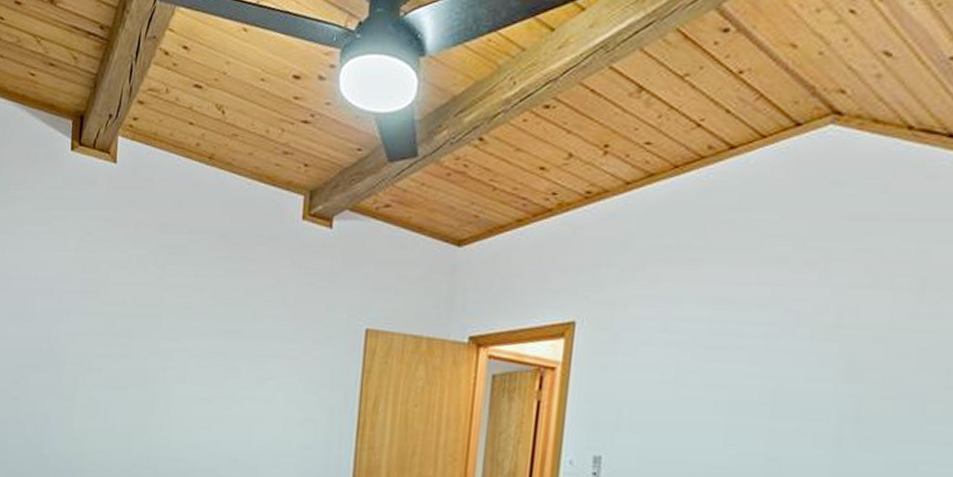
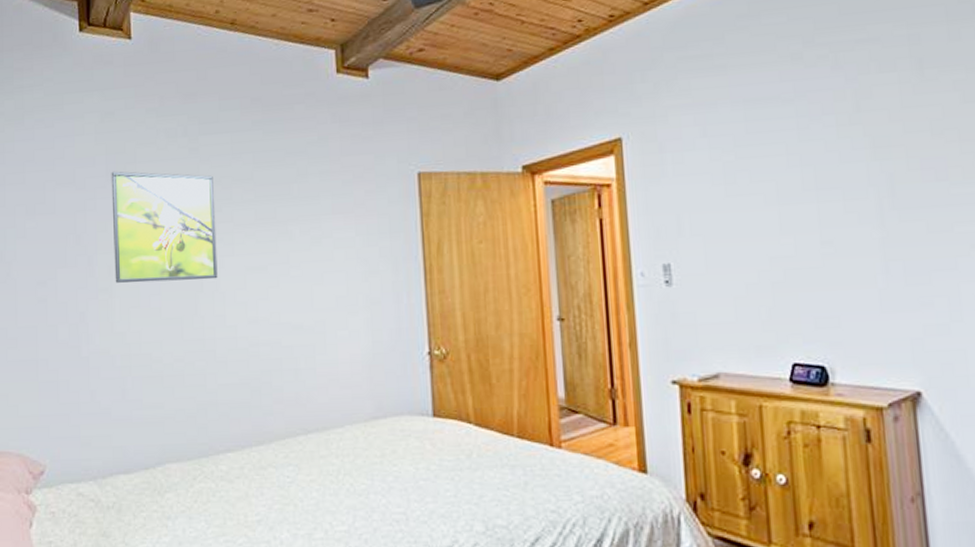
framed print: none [78,289,175,403] -> present [111,171,218,283]

